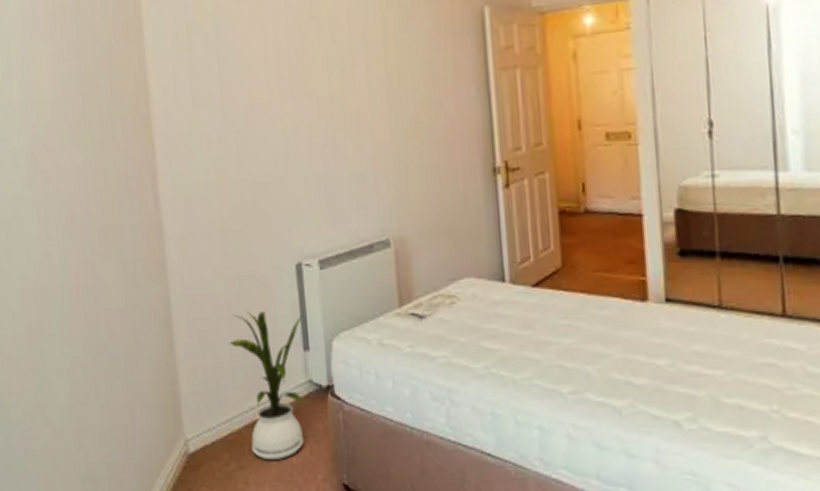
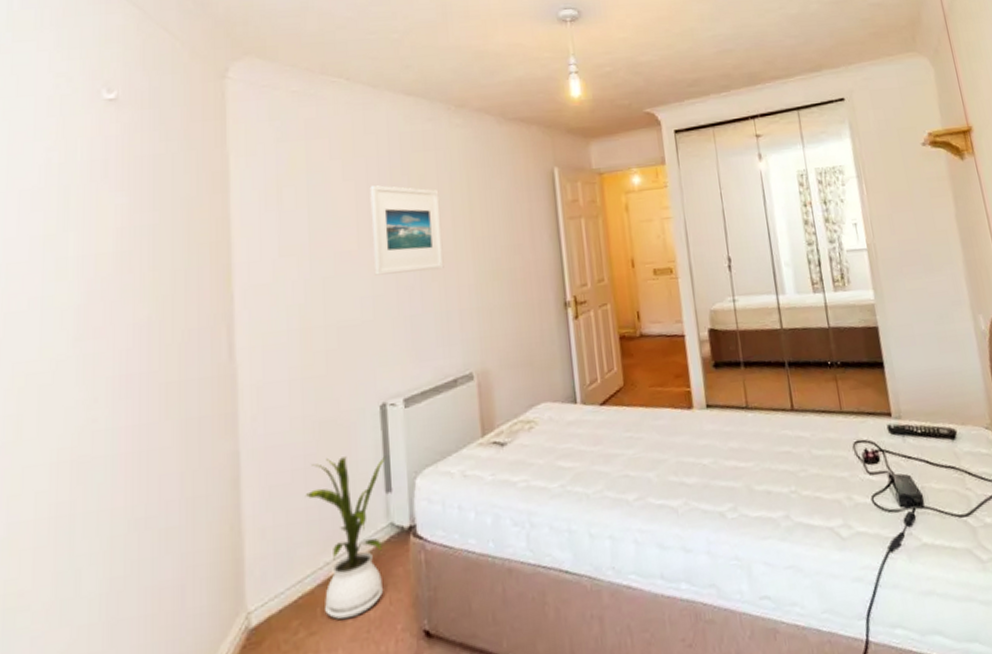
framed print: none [278,31,358,130] -> present [369,185,444,275]

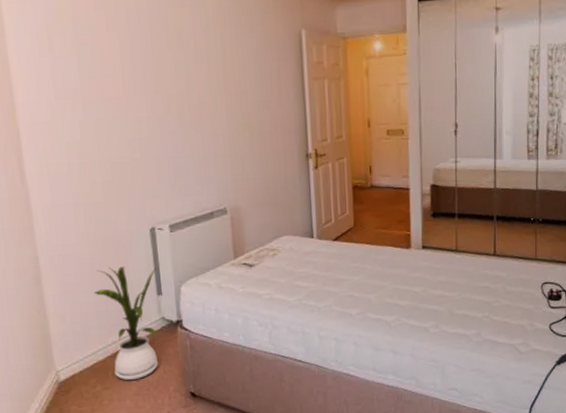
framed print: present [369,185,444,275] -> none [131,38,201,121]

